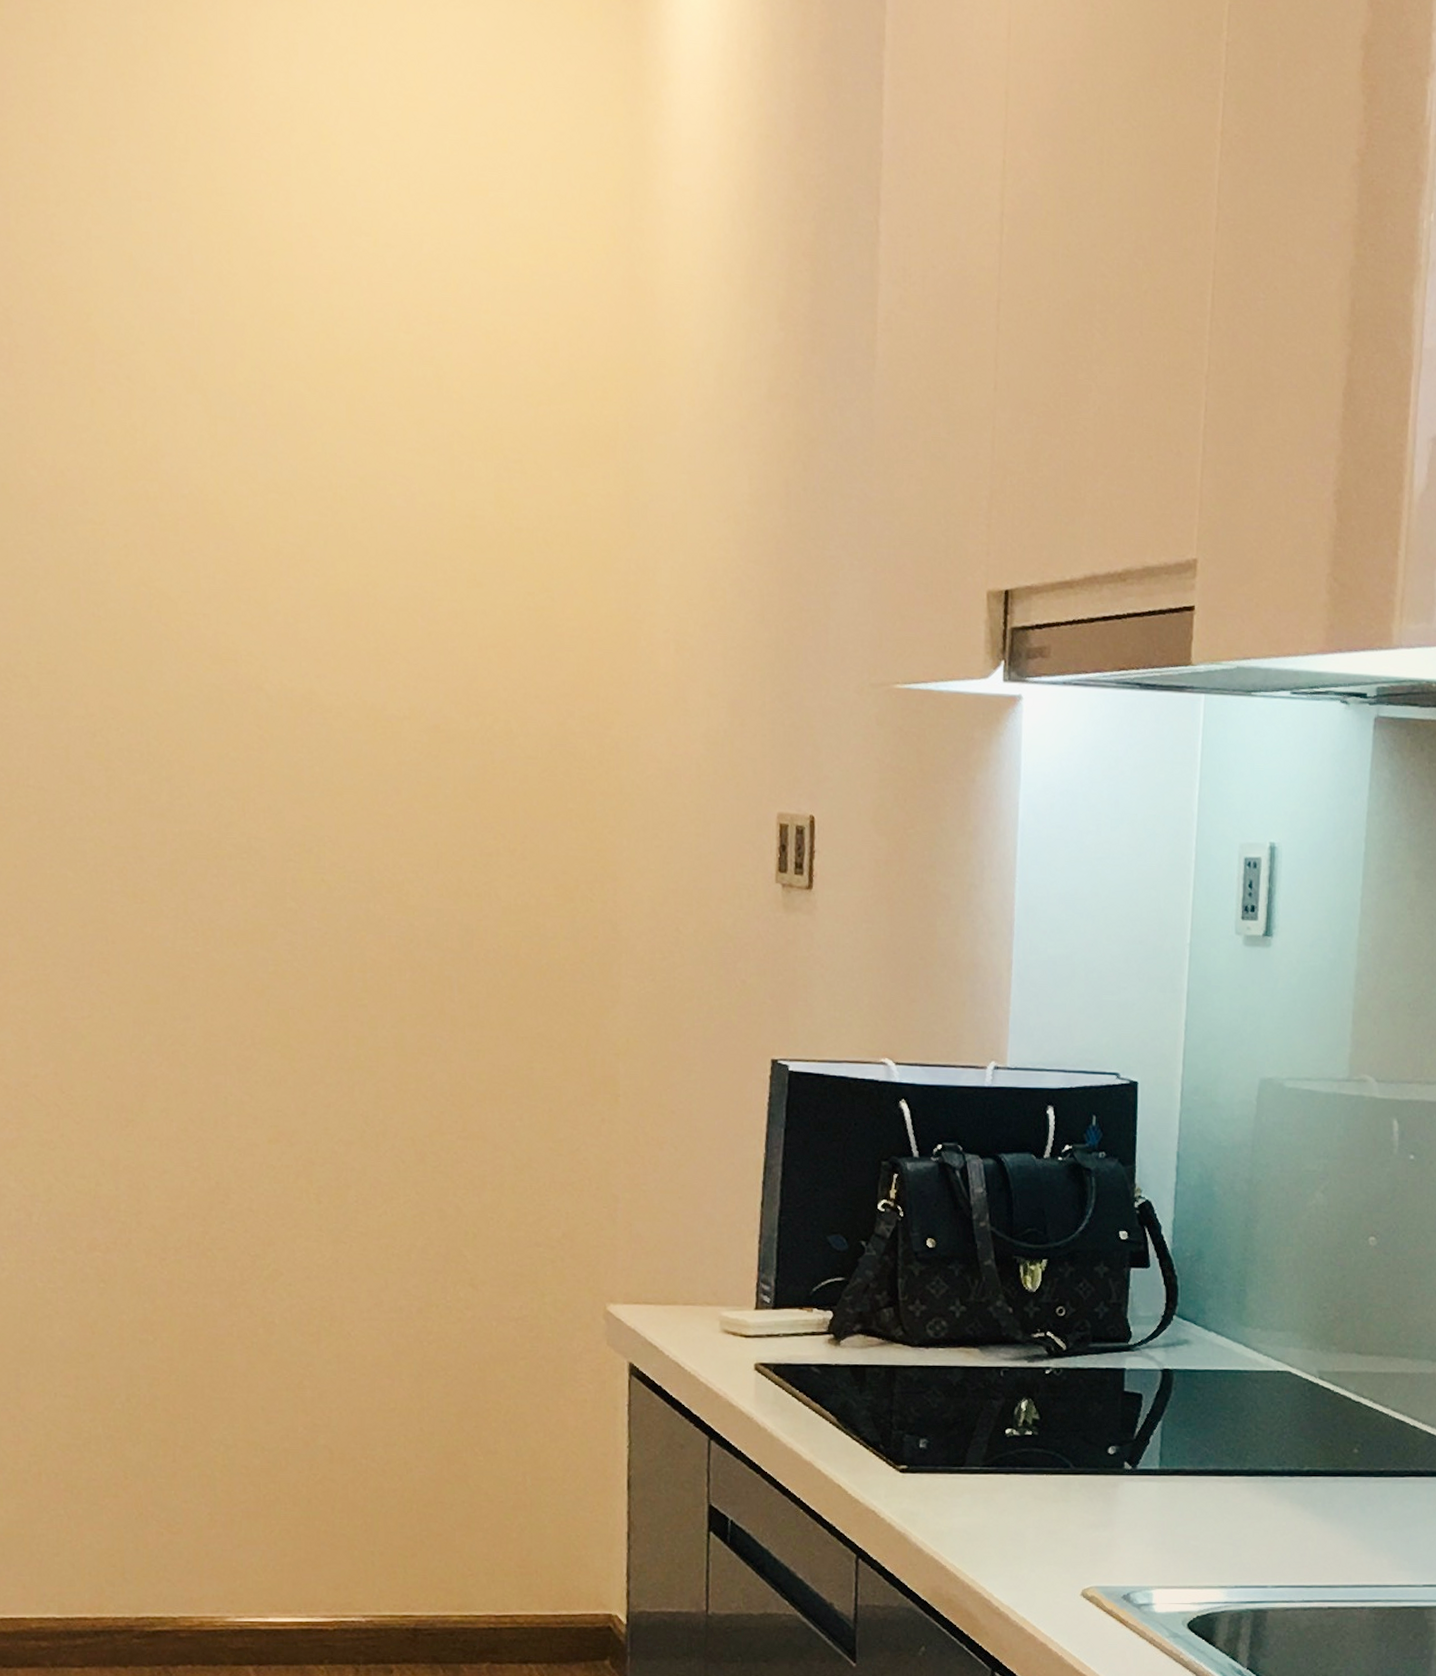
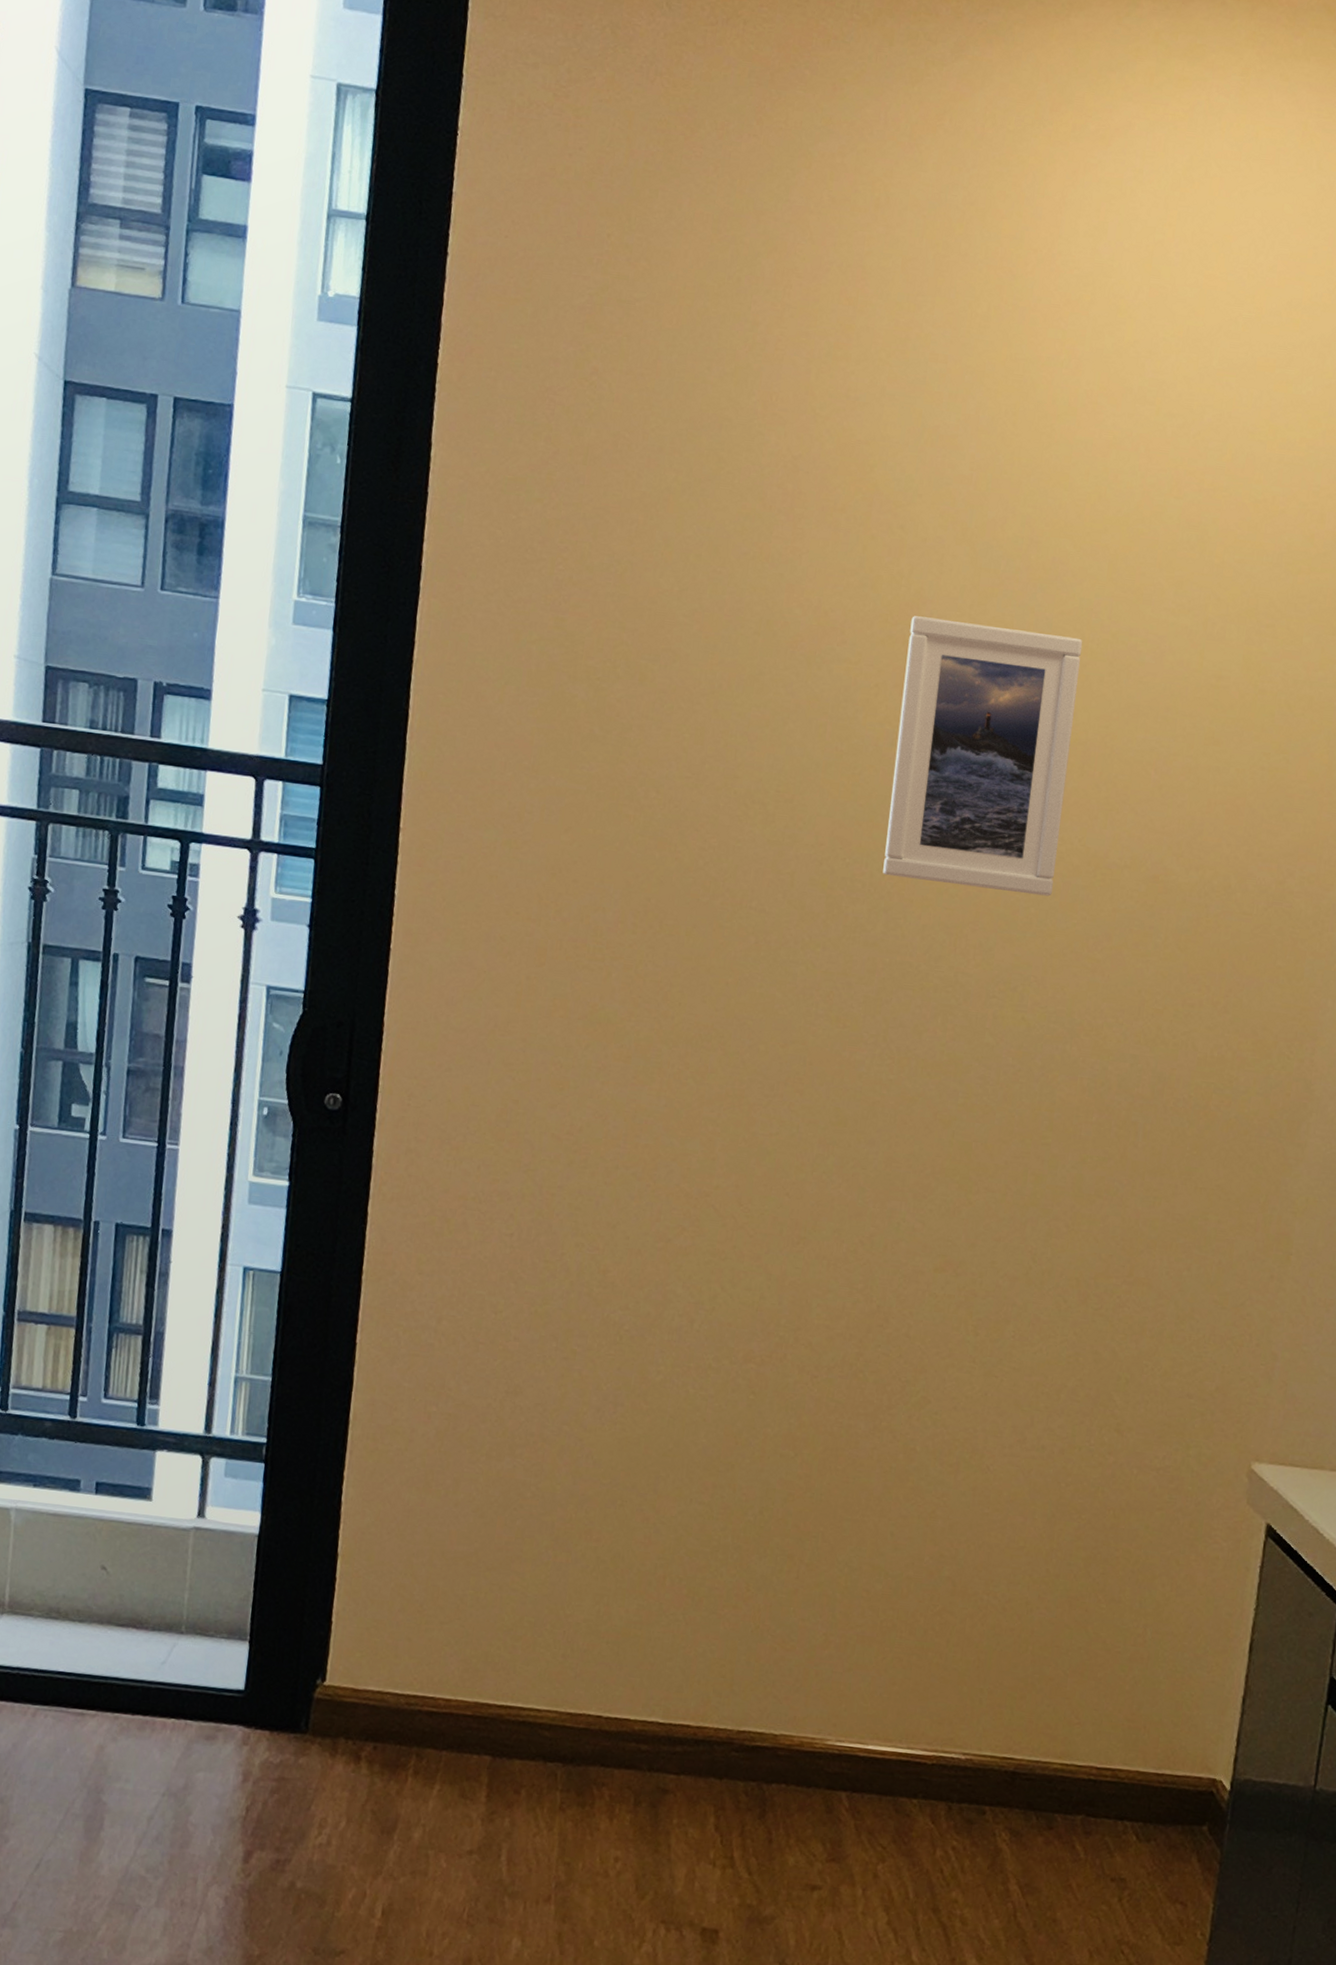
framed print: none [152,470,335,754] -> present [883,616,1083,897]

